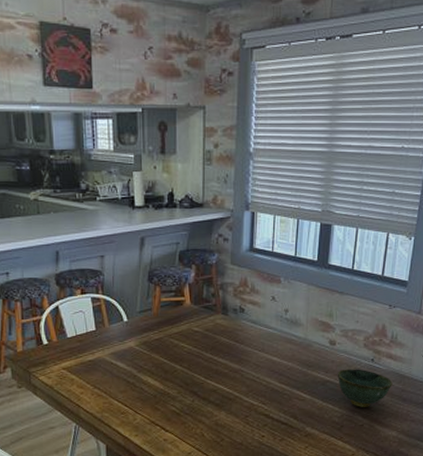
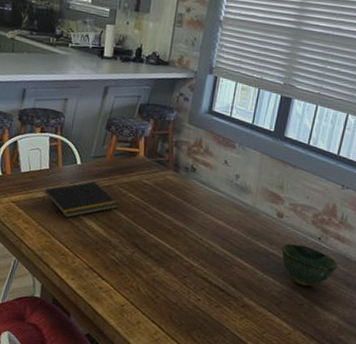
notepad: none [93,336,171,377] -> present [42,181,118,218]

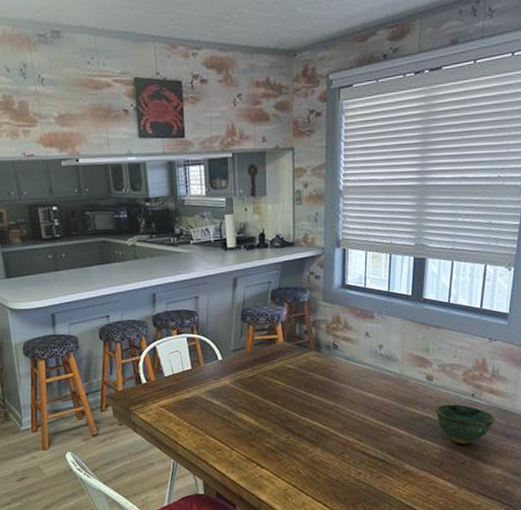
notepad: present [42,181,118,218] -> none [190,374,265,414]

